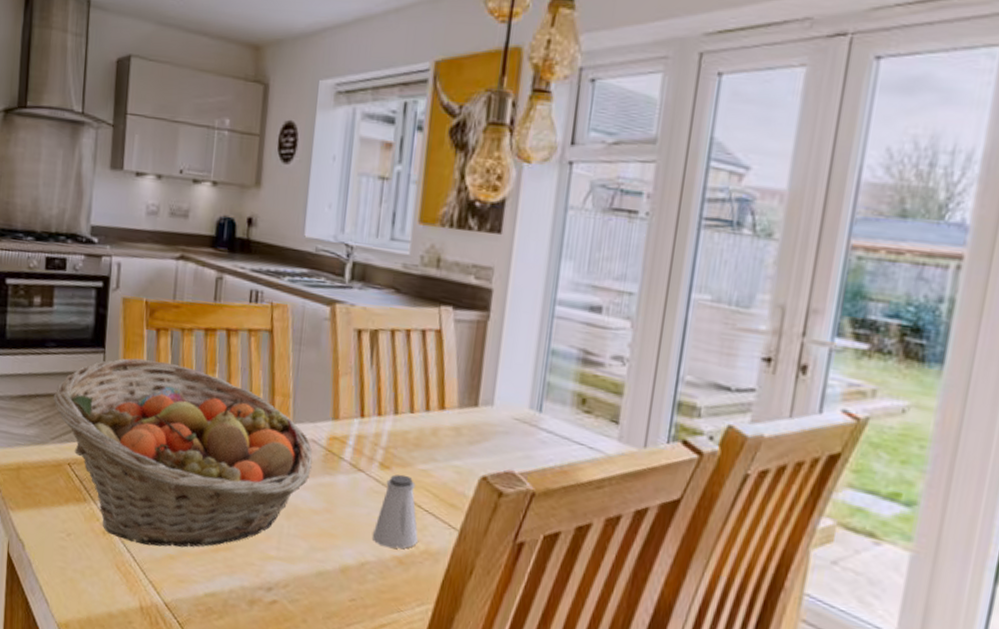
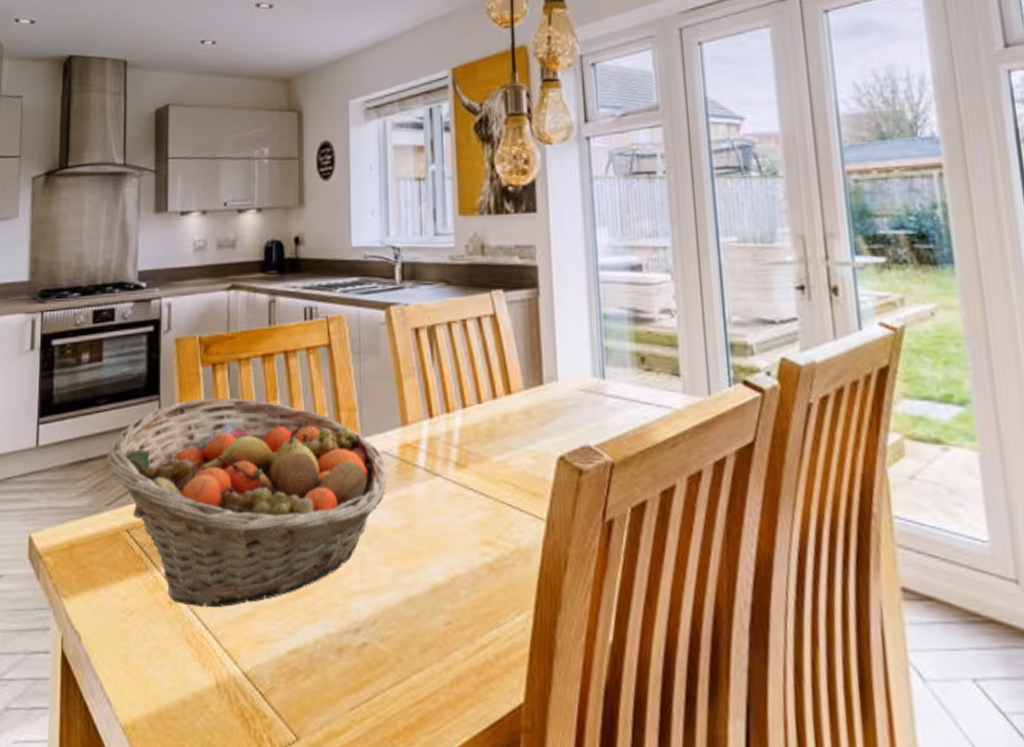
saltshaker: present [372,474,418,549] -> none [458,471,506,555]

